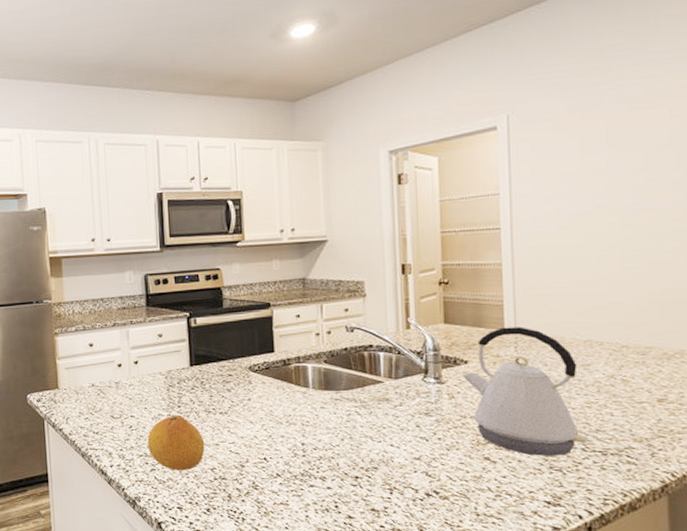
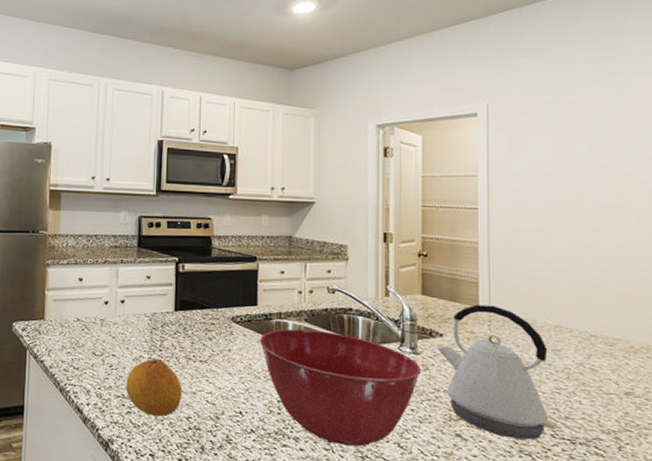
mixing bowl: none [280,371,447,479] -> present [260,329,422,447]

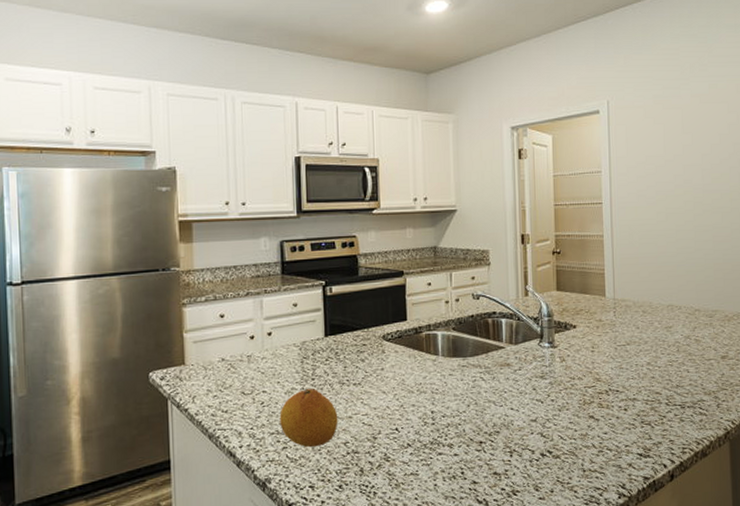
mixing bowl: present [260,329,422,447] -> none [411,337,559,444]
kettle: present [438,304,558,440] -> none [572,293,671,412]

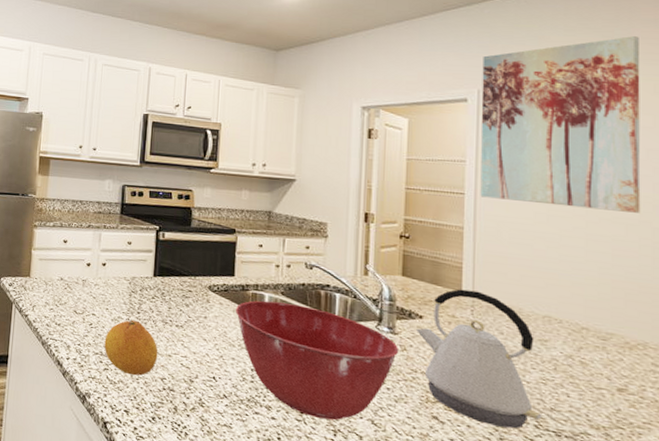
mixing bowl: none [411,337,559,444] -> present [236,300,399,421]
kettle: none [572,293,671,412] -> present [417,289,542,429]
wall art: none [609,41,731,205] -> present [480,36,641,213]

